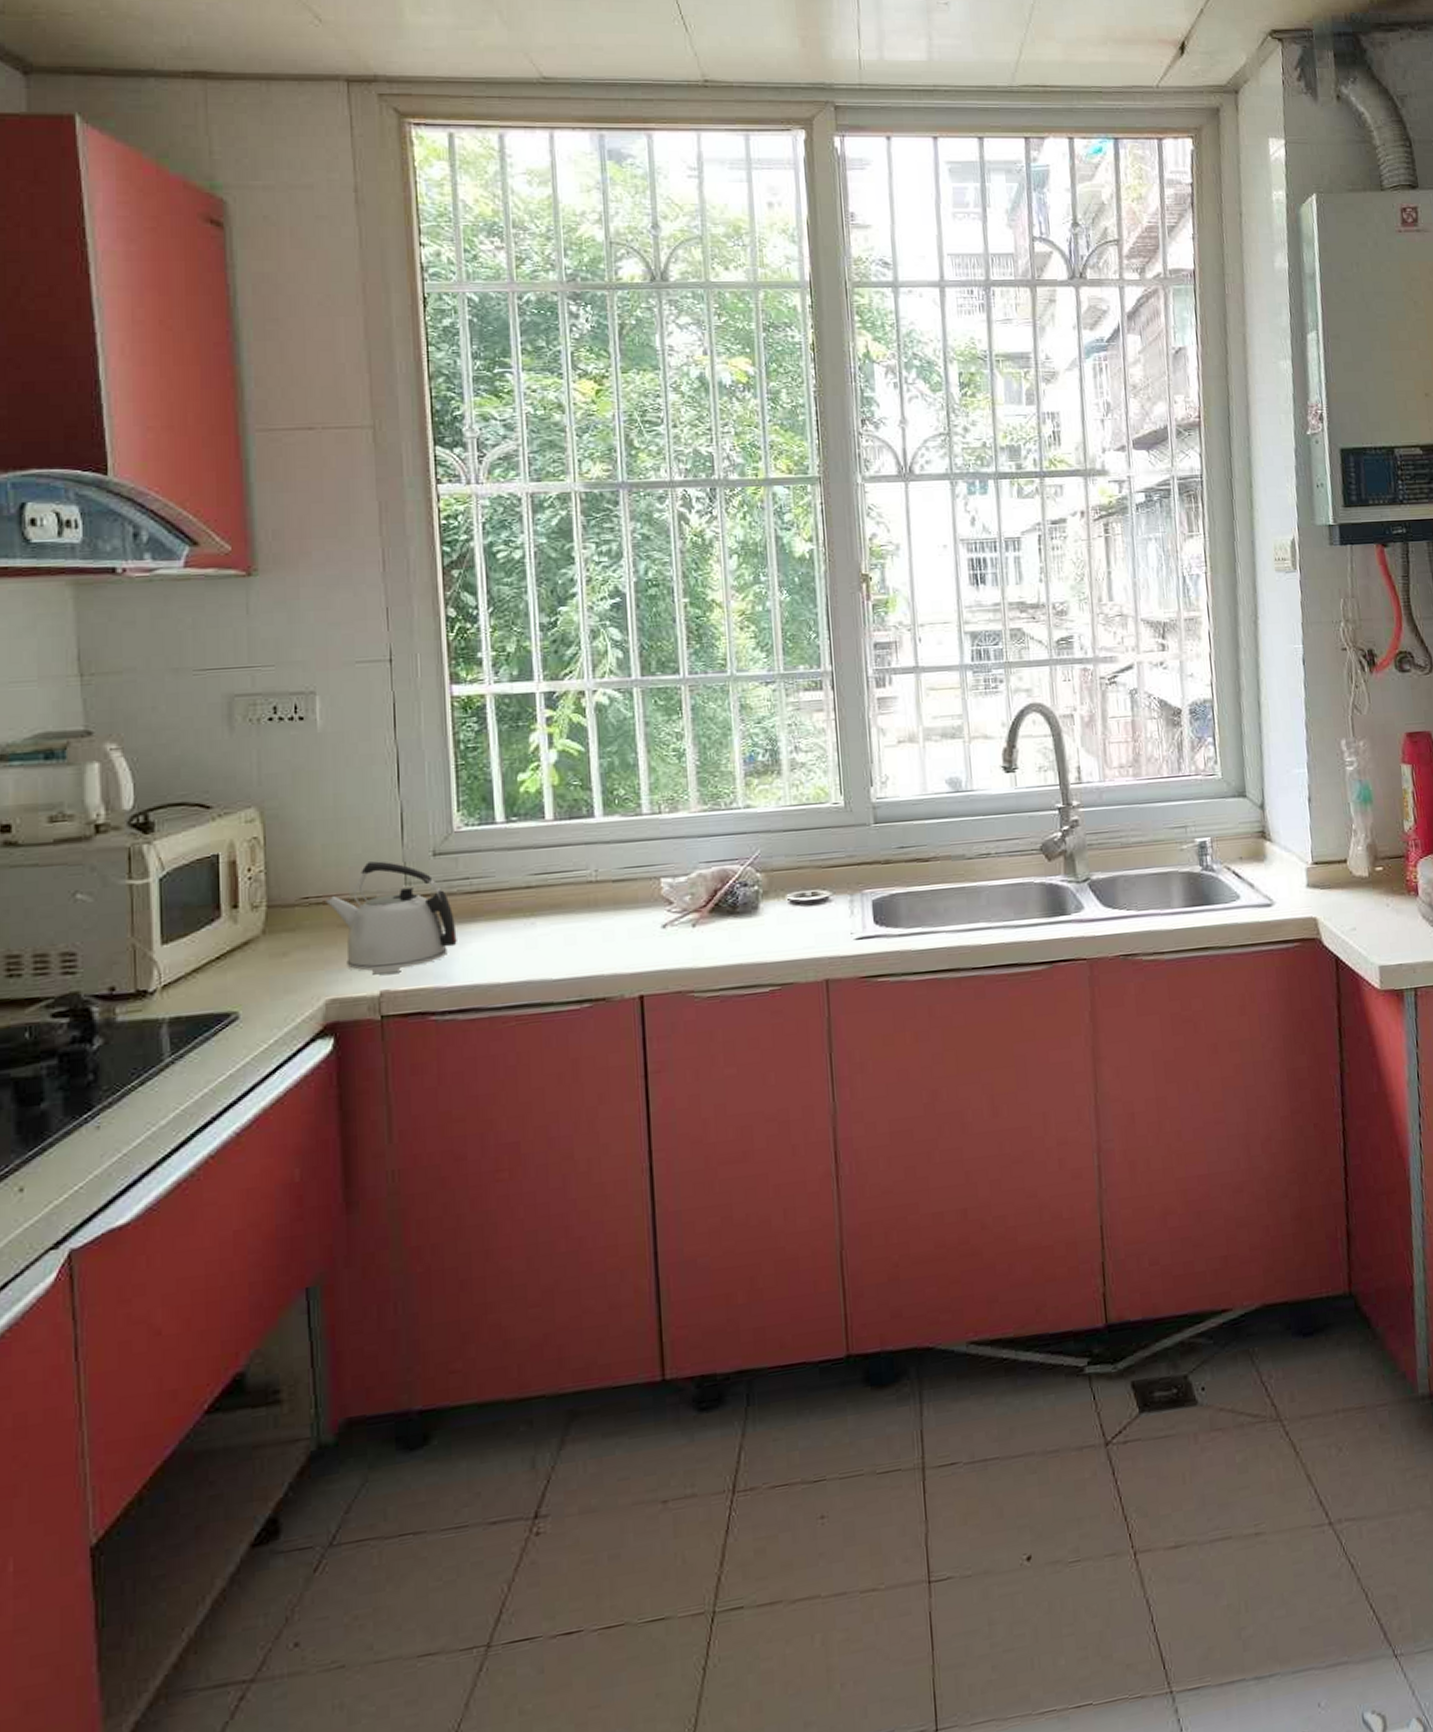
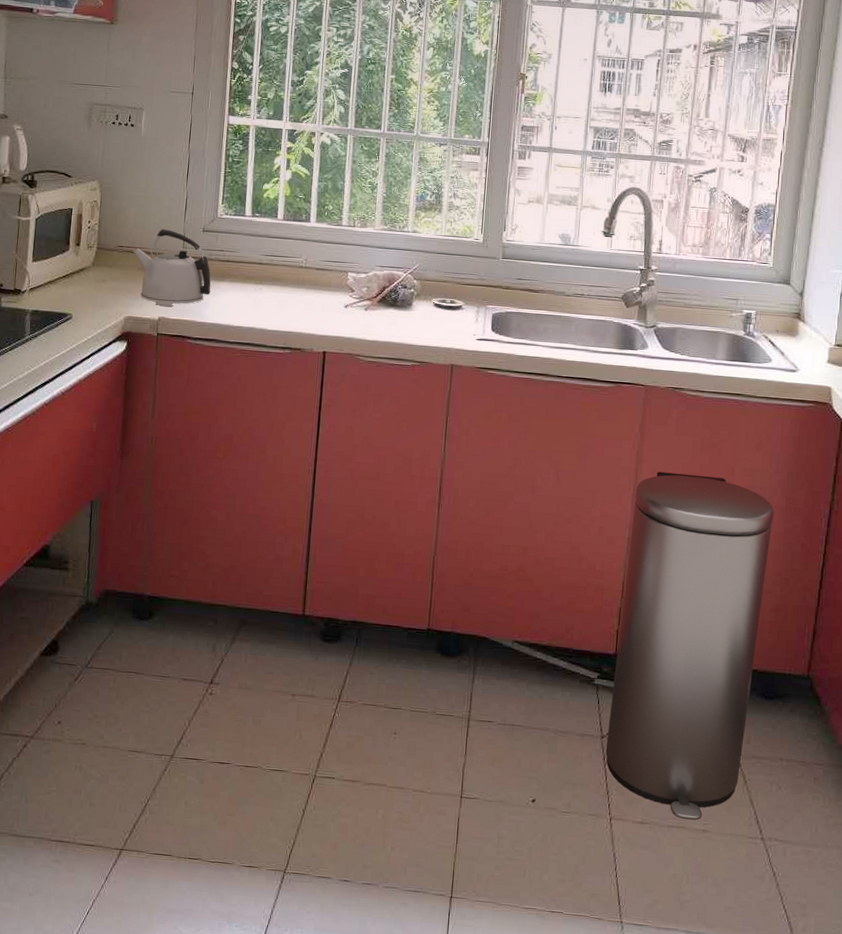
pedal bin: none [1097,1060,1289,1527] -> present [605,471,774,820]

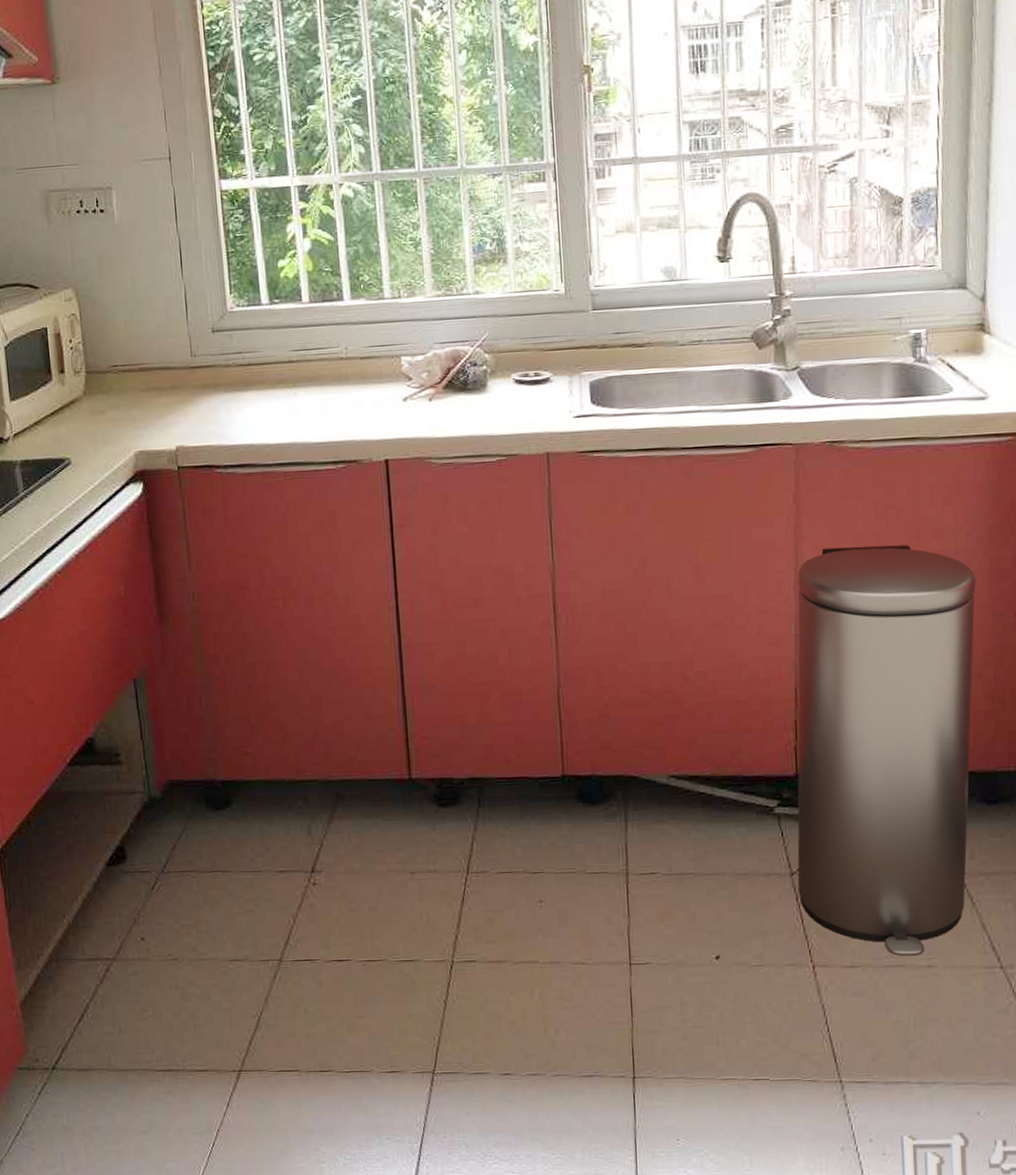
kettle: present [133,229,211,306] -> none [130,336,235,432]

